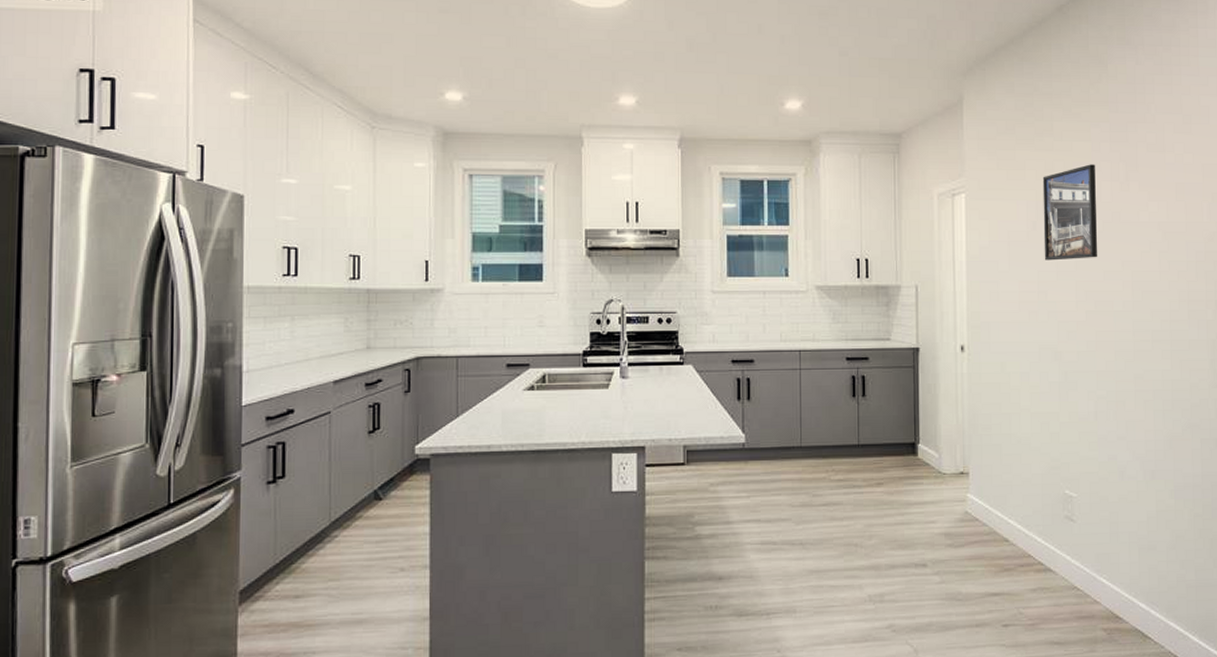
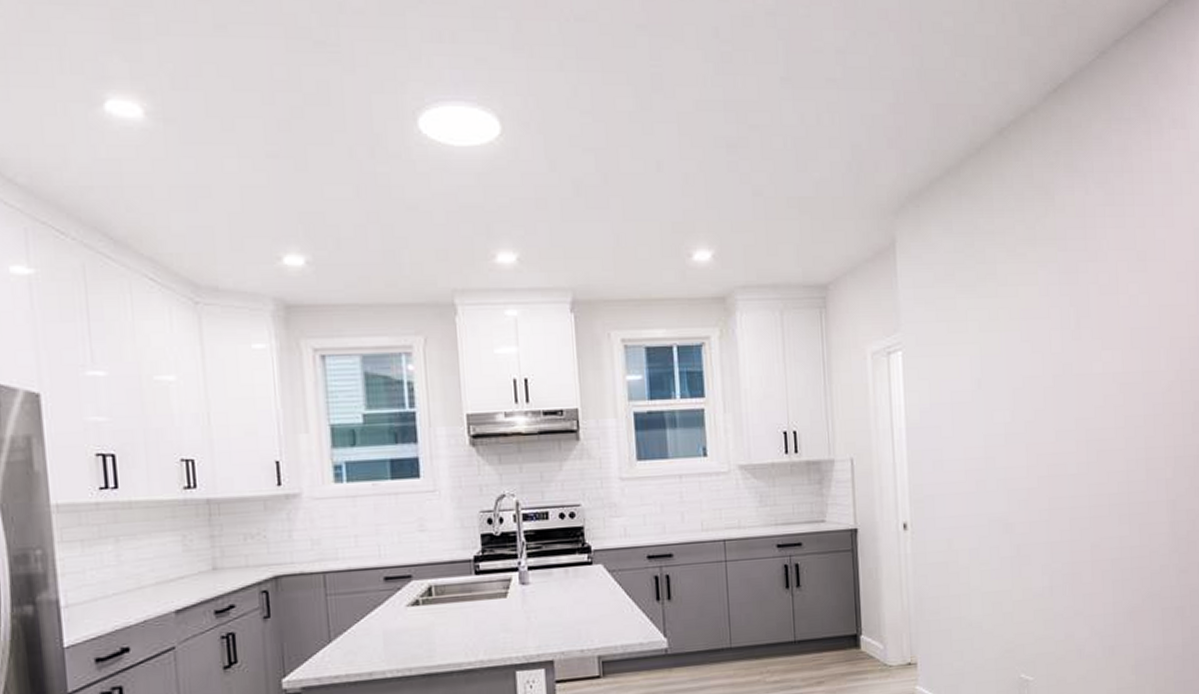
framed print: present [1042,164,1097,261] -> none [986,311,1048,423]

